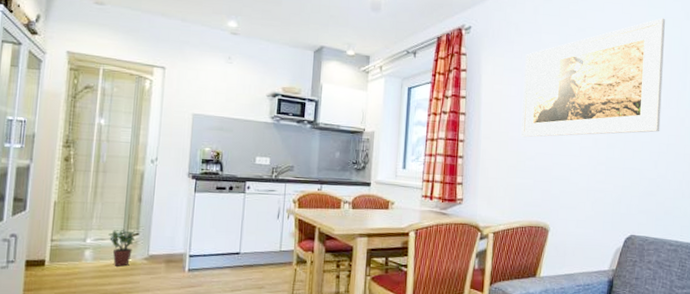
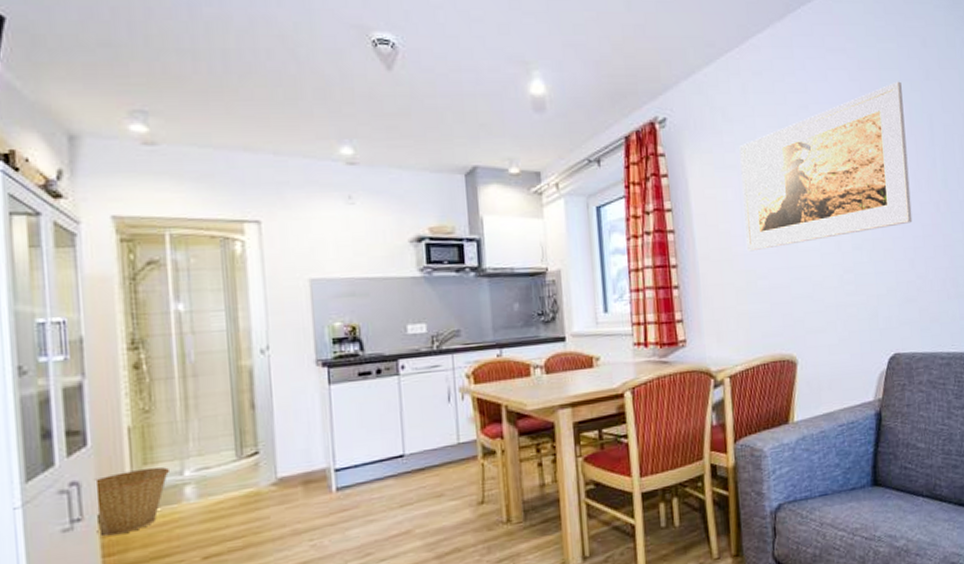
basket: none [23,232,77,277] -> present [95,467,169,537]
potted plant: present [108,229,136,267] -> none [215,449,255,501]

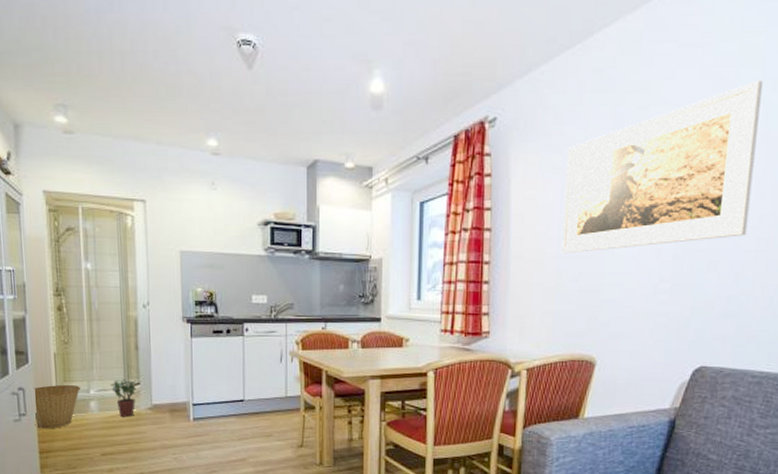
potted plant: none [215,449,255,501] -> present [110,379,137,417]

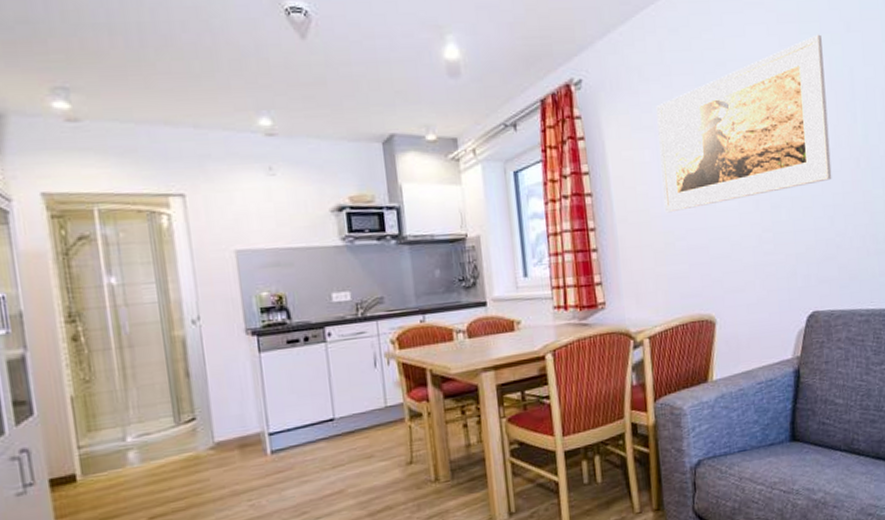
basket: present [34,384,80,429] -> none [43,434,112,500]
potted plant: present [110,379,137,417] -> none [154,416,193,465]

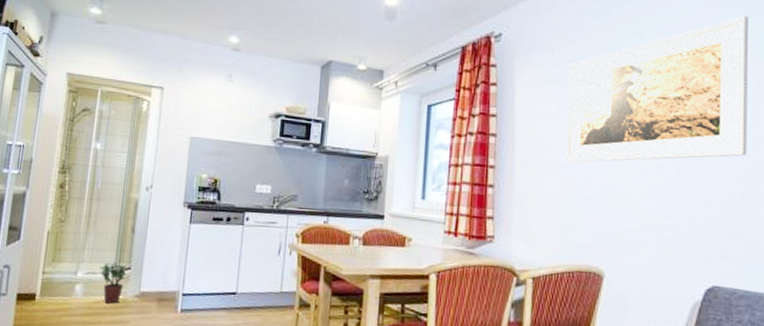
potted plant: none [154,416,193,465] -> present [100,262,128,304]

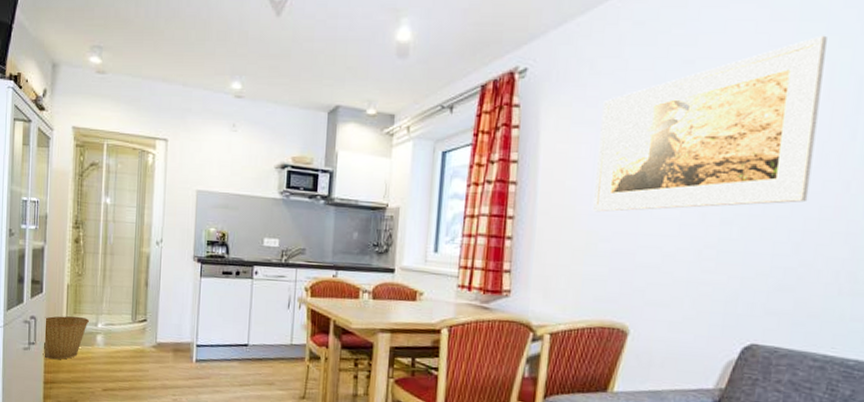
basket: none [13,264,68,312] -> present [43,316,89,360]
potted plant: present [100,262,128,304] -> none [118,314,144,354]

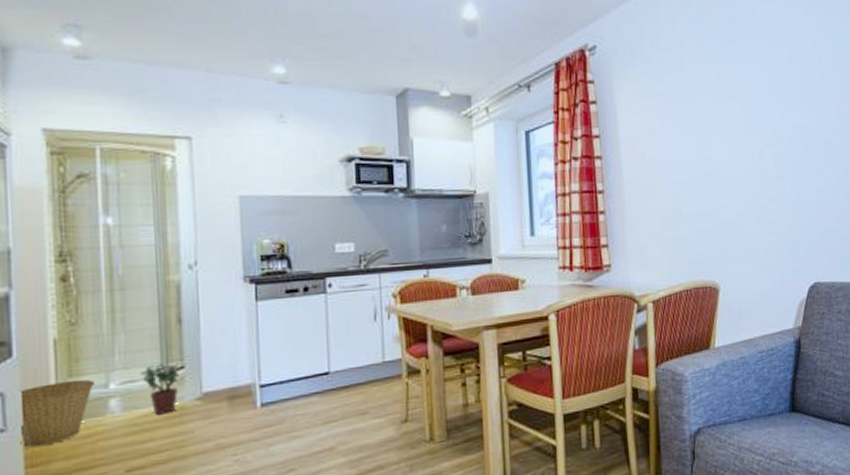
potted plant: none [118,314,144,354] -> present [140,363,181,415]
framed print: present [593,35,827,212] -> none [667,15,835,179]

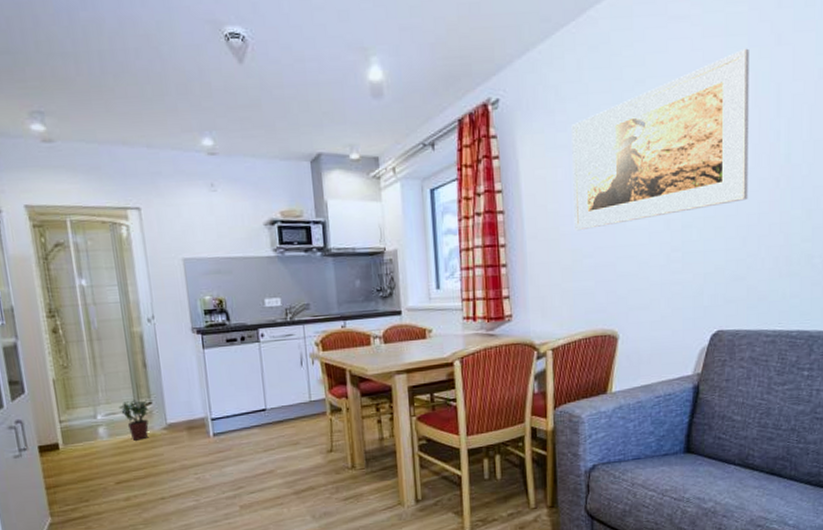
basket: present [19,379,94,448] -> none [33,411,86,463]
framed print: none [667,15,835,179] -> present [571,48,749,231]

